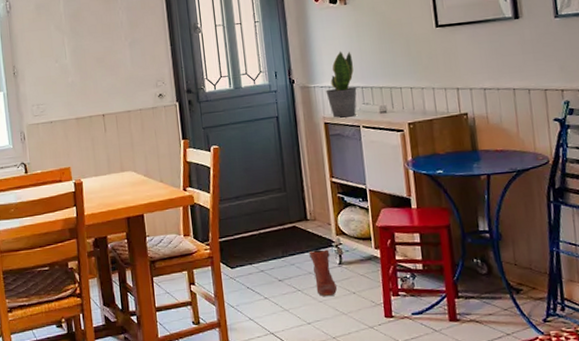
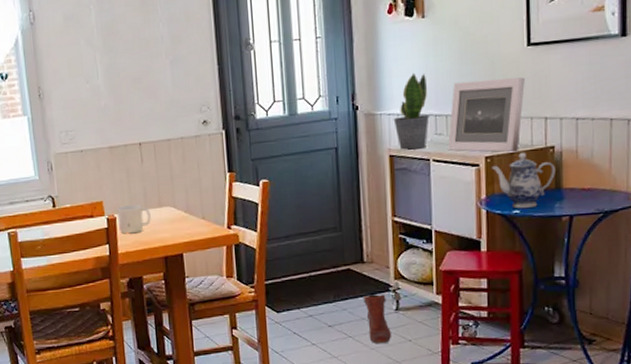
mug: none [83,169,114,197] -> present [117,204,151,234]
picture frame: none [374,54,437,119] -> present [447,77,525,153]
teapot: none [415,118,471,169] -> present [492,152,555,208]

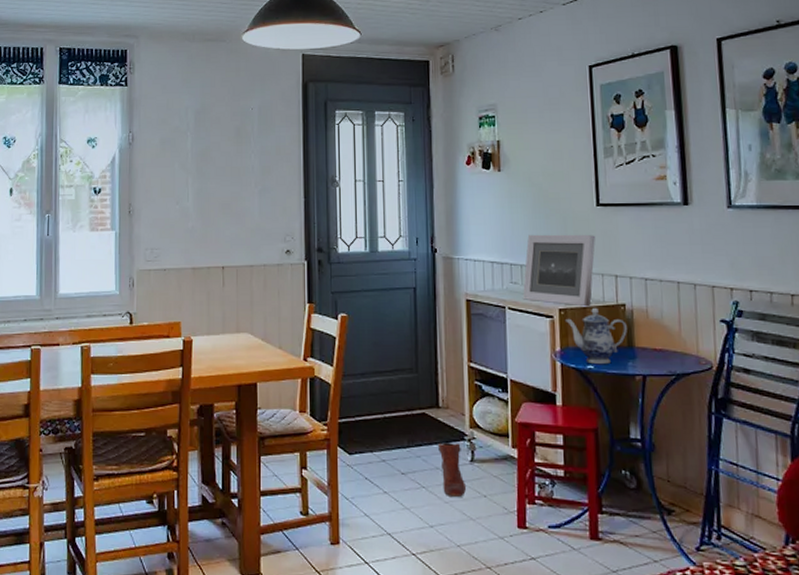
mug: present [117,204,151,234] -> none [194,327,227,358]
potted plant: present [393,72,429,150] -> none [470,221,505,296]

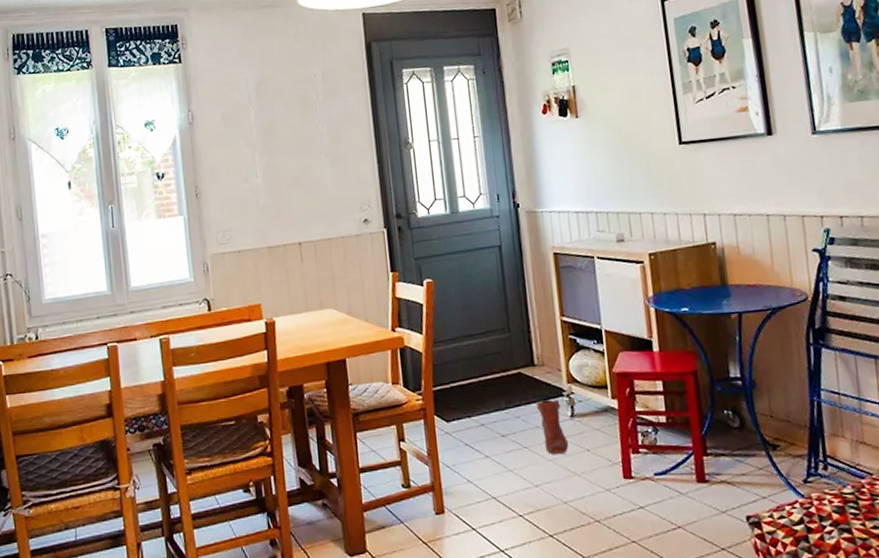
picture frame: present [522,234,595,307] -> none [610,175,681,249]
teapot: present [566,307,627,364] -> none [656,248,720,306]

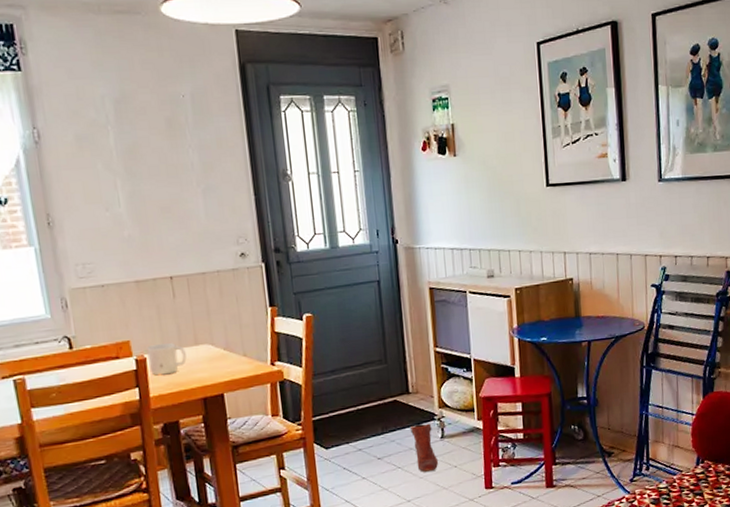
mug: none [276,306,312,339] -> present [146,343,187,376]

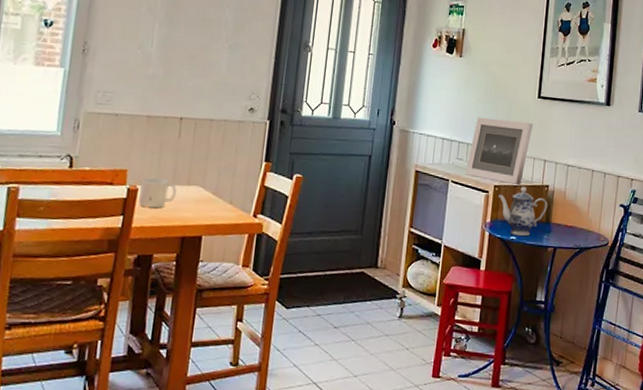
boot: present [411,423,438,473] -> none [370,300,392,350]
picture frame: none [481,215,546,284] -> present [464,117,533,186]
teapot: none [521,283,575,336] -> present [498,186,548,236]

